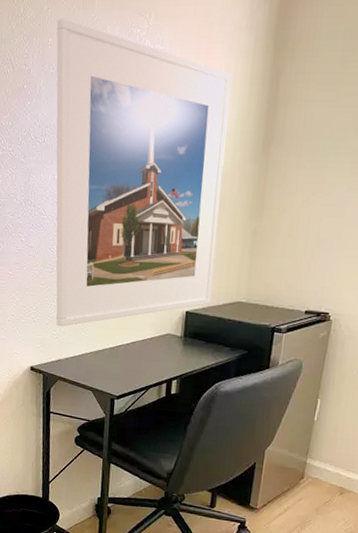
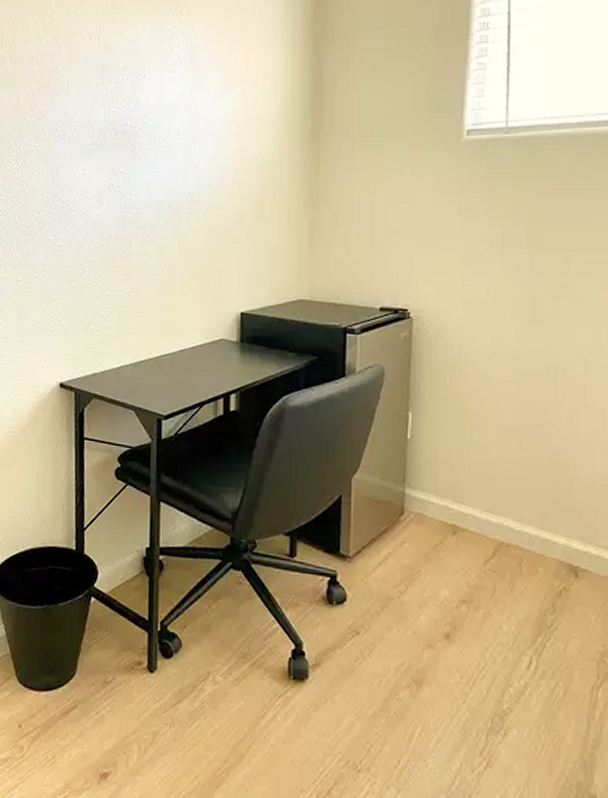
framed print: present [56,17,231,327] -> none [84,18,271,335]

